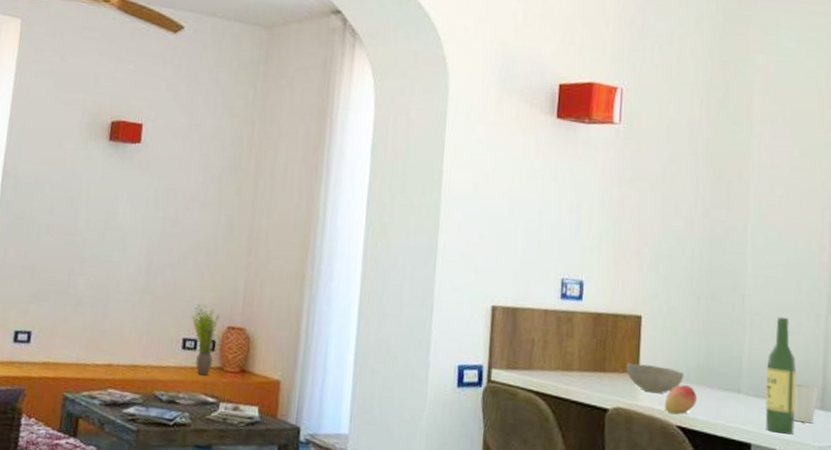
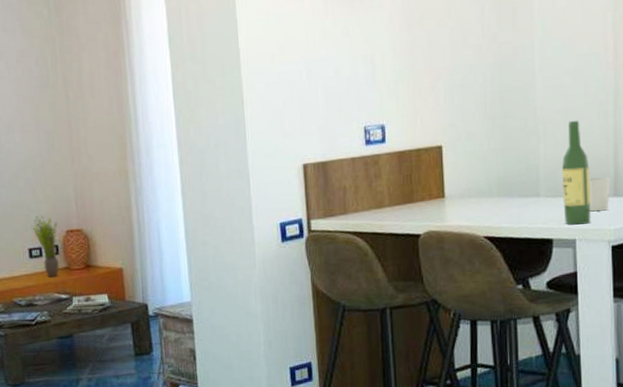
bowl: present [626,362,684,393] -> none [433,187,487,212]
fruit: present [664,385,698,415] -> none [470,199,501,227]

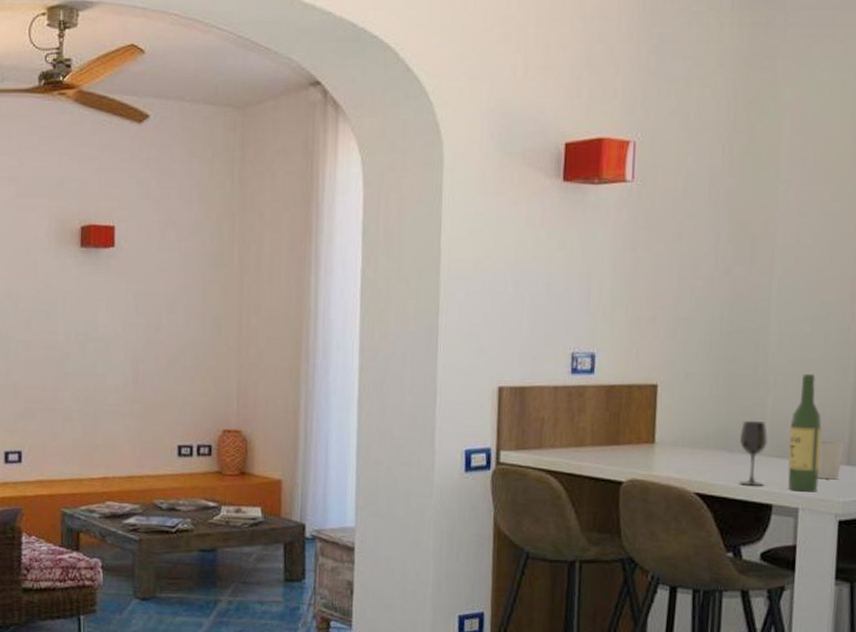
potted plant: present [32,215,59,278] -> none [184,409,214,482]
wine glass: none [519,167,544,225] -> present [739,421,768,486]

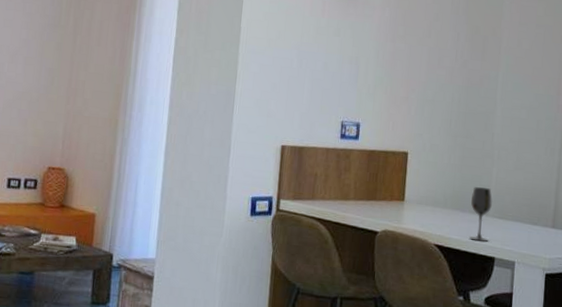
wine bottle: present [787,373,822,492] -> none [507,151,534,249]
cup: present [817,440,844,480] -> none [530,206,550,240]

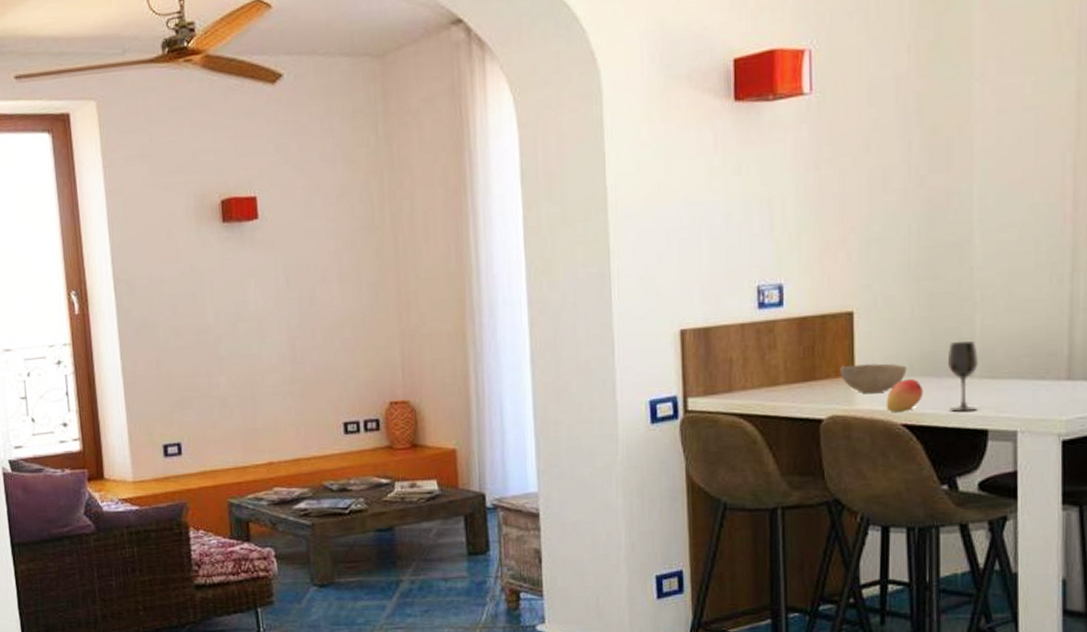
bowl: none [394,192,442,217] -> present [840,363,907,393]
fruit: none [424,210,452,235] -> present [886,379,924,413]

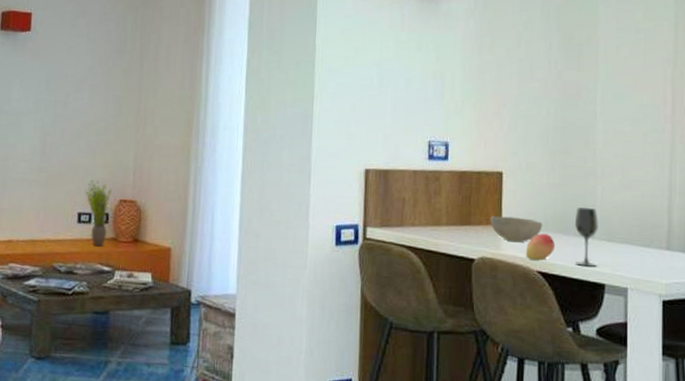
potted plant: none [348,383,379,459] -> present [85,180,112,248]

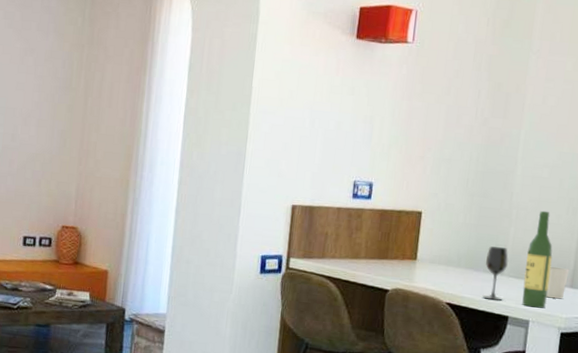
potted plant: present [85,180,112,248] -> none [30,207,55,268]
bowl: present [490,215,543,242] -> none [406,251,456,276]
fruit: present [525,233,555,261] -> none [436,269,466,294]
wine bottle: none [617,167,644,274] -> present [522,210,553,308]
cup: none [642,227,664,263] -> present [546,266,569,299]

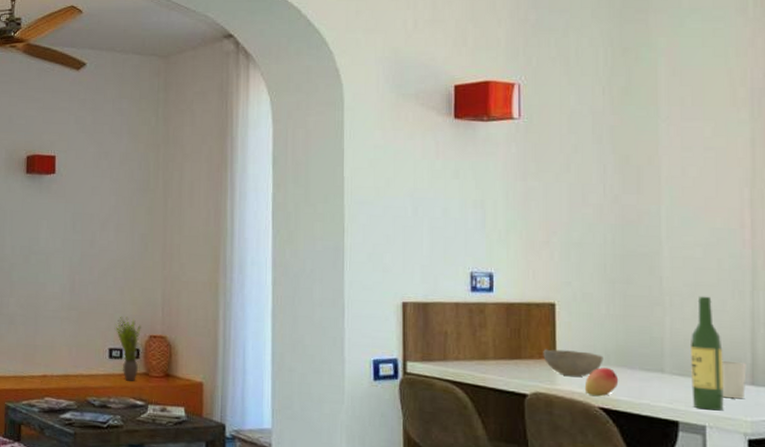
potted plant: none [30,207,55,268] -> present [115,316,141,382]
bowl: none [406,251,456,276] -> present [543,349,603,377]
fruit: none [436,269,466,294] -> present [584,367,619,397]
wine glass: present [483,246,509,301] -> none [641,340,669,403]

